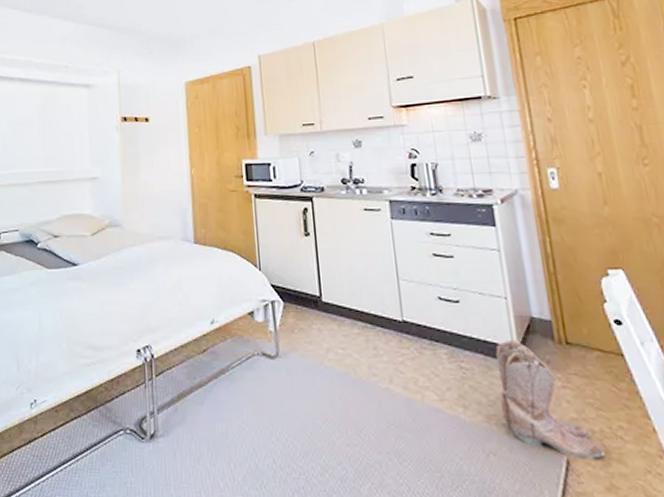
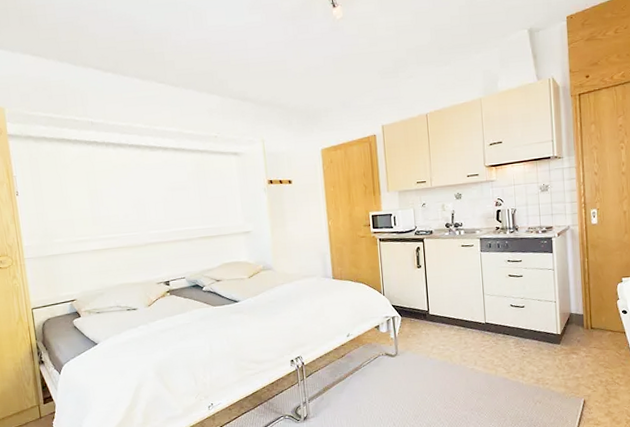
boots: present [495,339,604,459] -> none [546,328,606,399]

